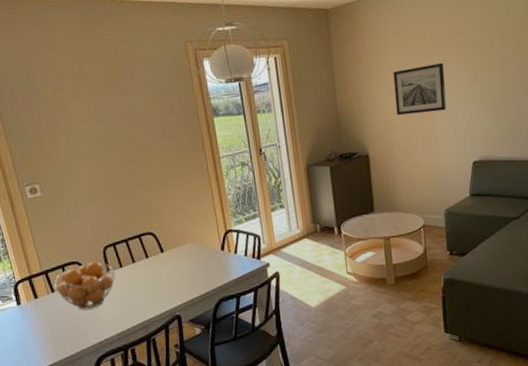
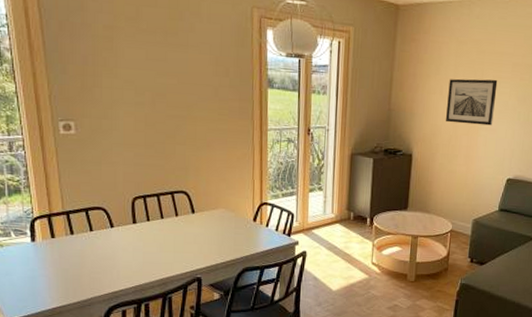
fruit basket: present [54,261,115,310] -> none [75,210,141,258]

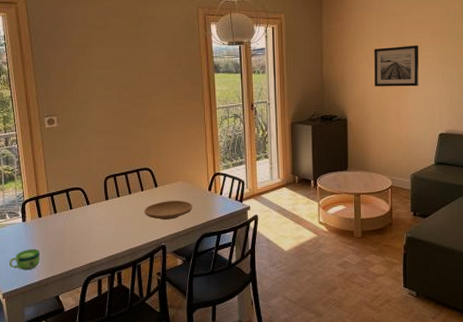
cup: none [15,272,53,296] -> present [9,248,40,271]
plate: none [177,229,234,250] -> present [144,201,192,220]

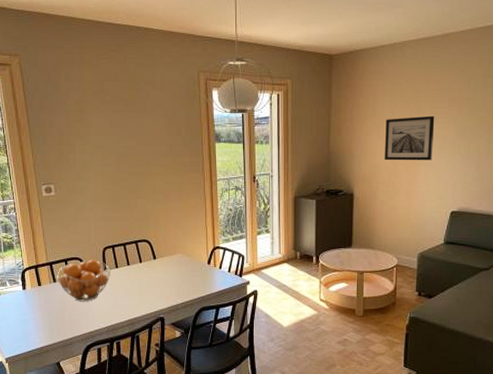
cup: present [9,248,40,271] -> none [11,316,40,337]
fruit basket: none [58,189,112,232] -> present [57,260,111,302]
plate: present [144,201,192,220] -> none [142,273,191,292]

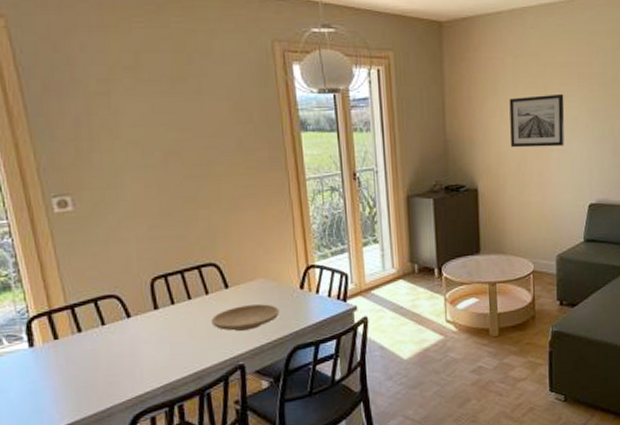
fruit basket: present [57,260,111,302] -> none [82,295,164,356]
plate: none [142,273,191,292] -> present [210,304,279,331]

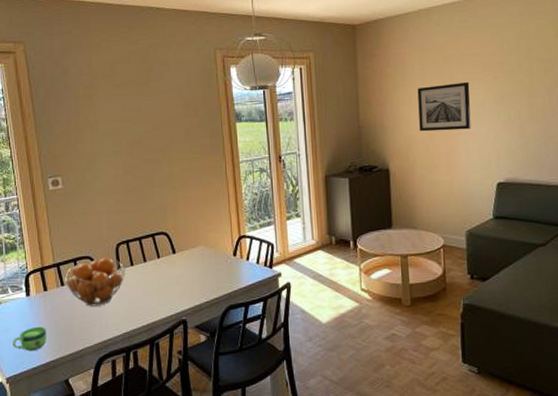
cup: none [13,383,61,415] -> present [13,326,46,351]
fruit basket: none [82,295,164,356] -> present [65,257,125,307]
plate: present [210,304,279,331] -> none [161,268,216,290]

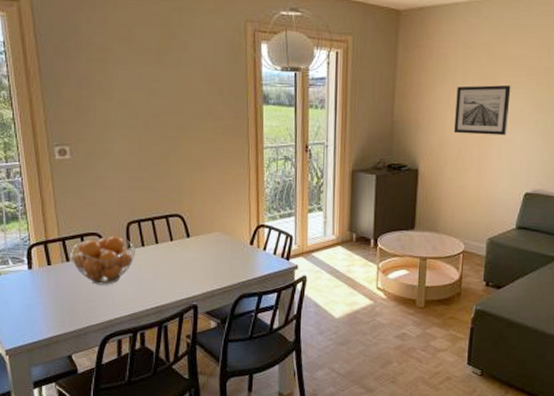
cup: present [13,326,46,351] -> none [13,300,49,325]

